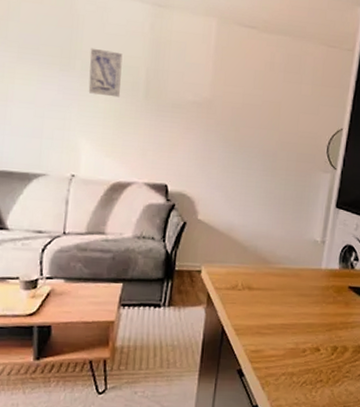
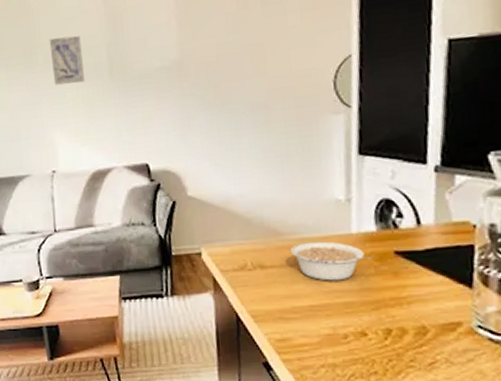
legume: none [273,271,334,306] -> present [290,241,373,281]

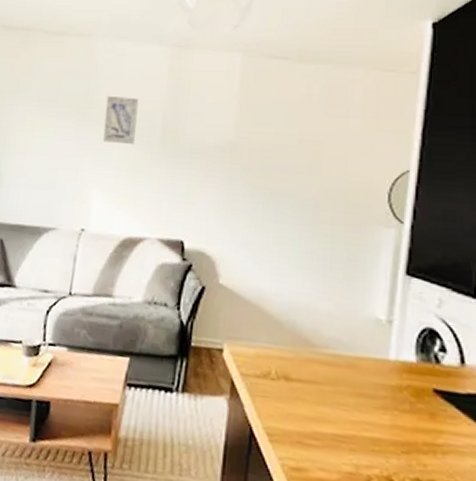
legume: present [290,241,373,281] -> none [319,359,410,412]

